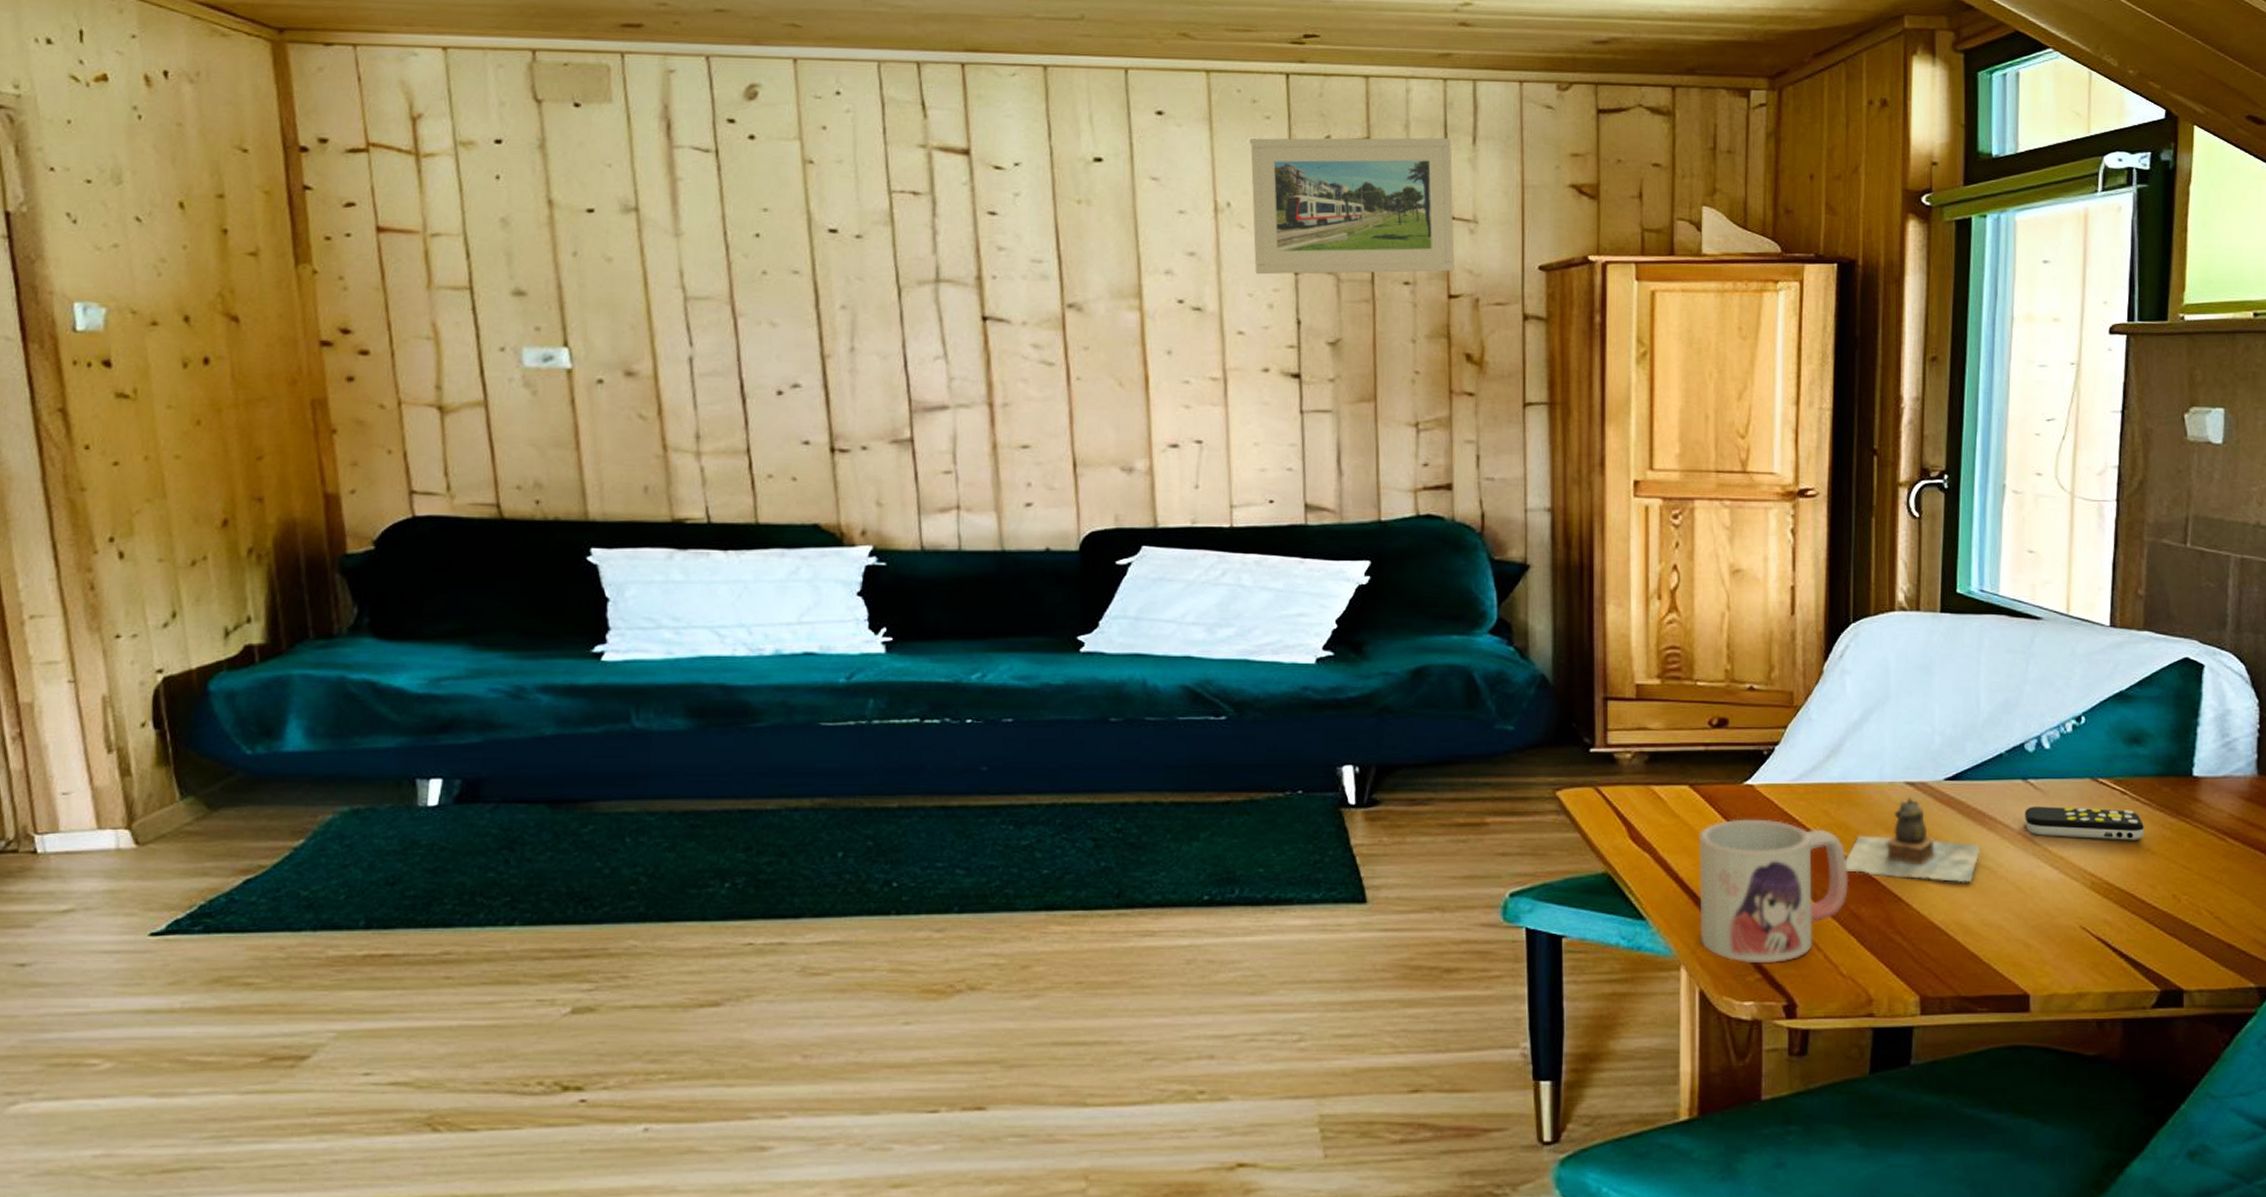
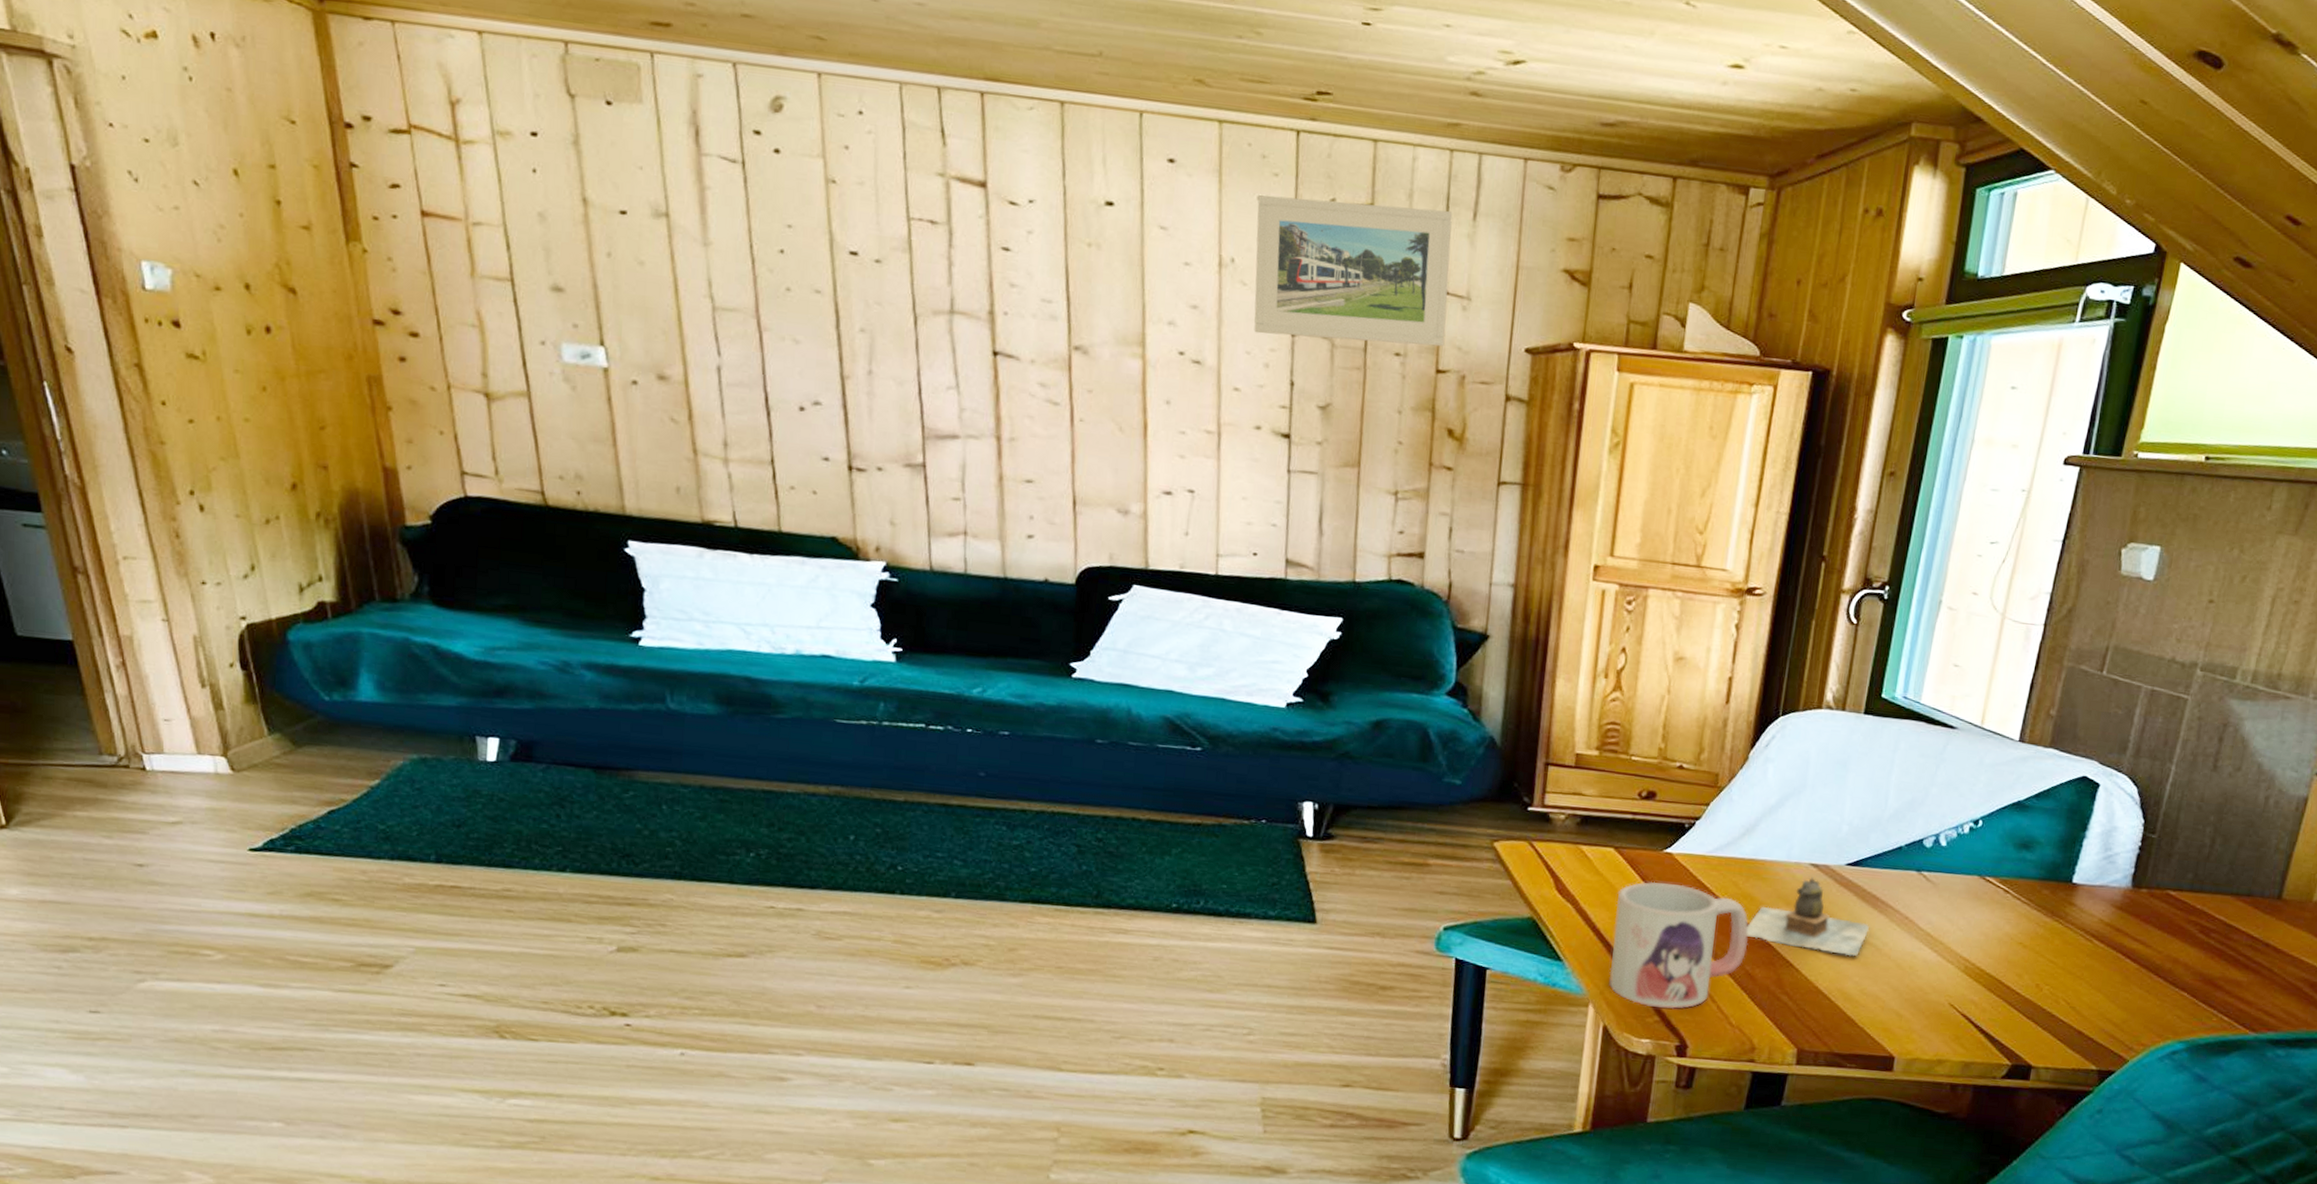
remote control: present [2025,806,2144,841] -> none [1913,895,2021,934]

